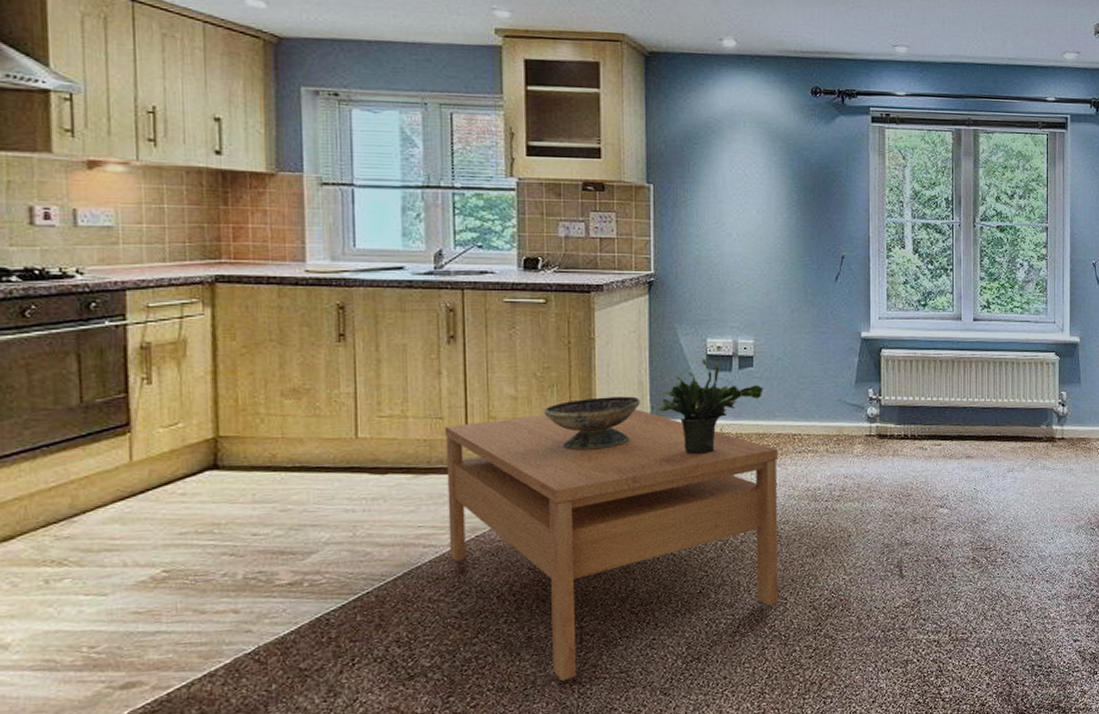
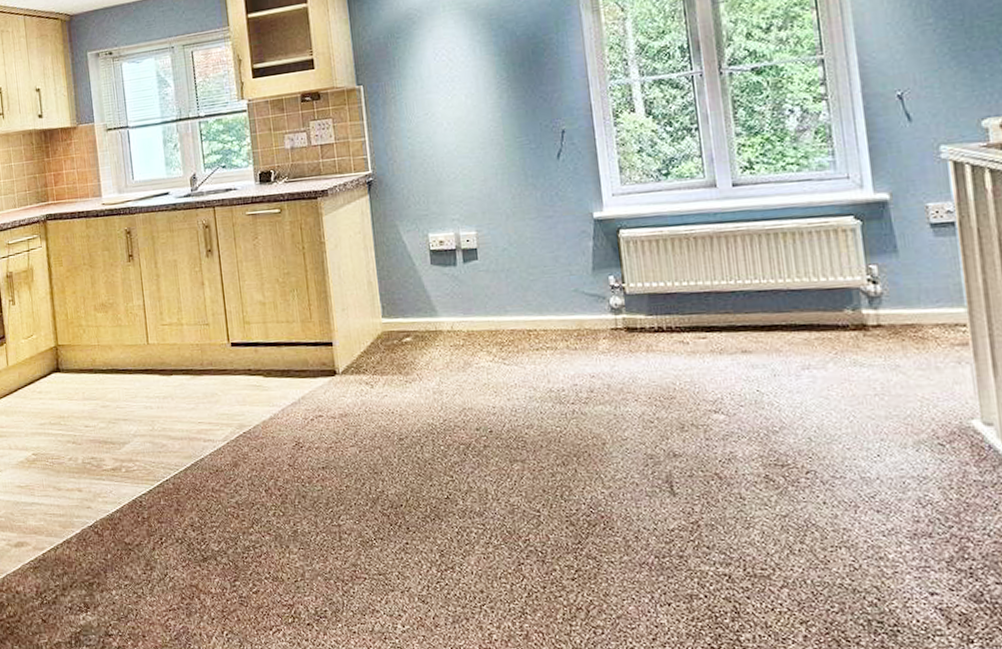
coffee table: present [444,409,778,682] -> none [210,309,530,578]
decorative bowl: present [544,396,640,451] -> none [288,296,372,352]
potted plant: present [657,358,764,455] -> none [388,254,491,354]

